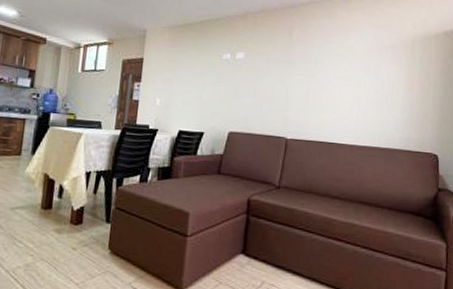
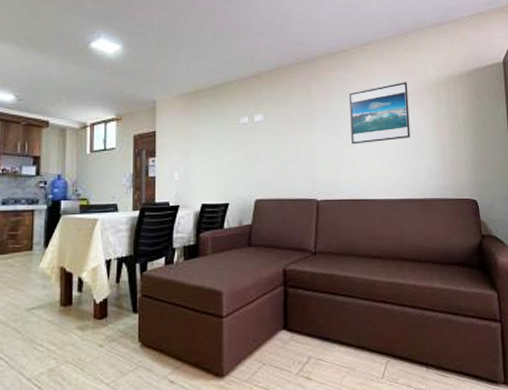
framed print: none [325,36,385,91] -> present [349,82,411,145]

